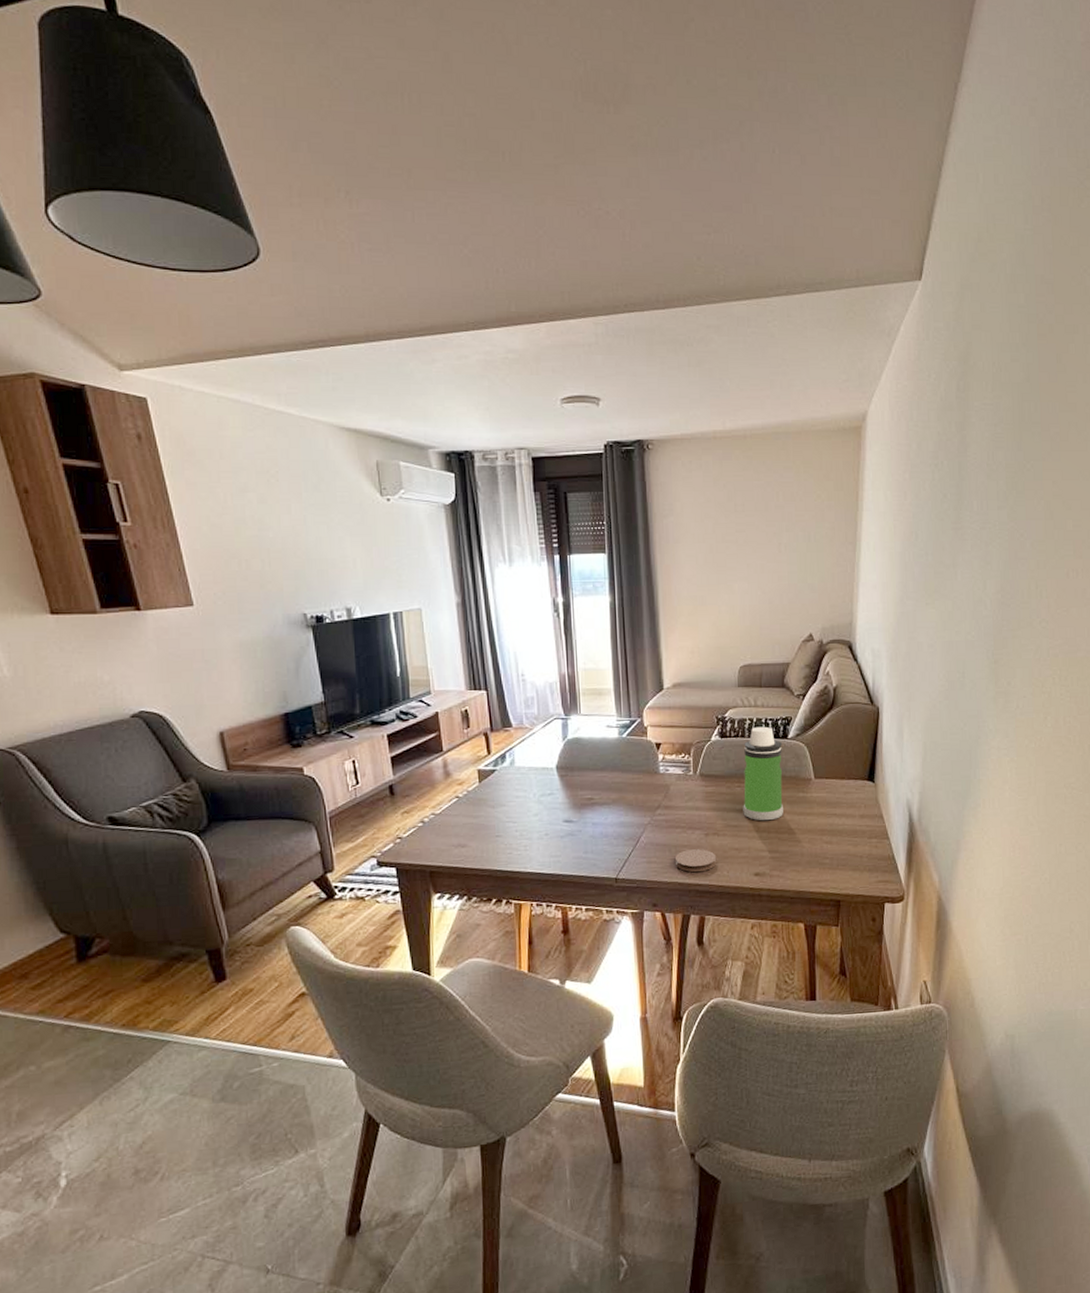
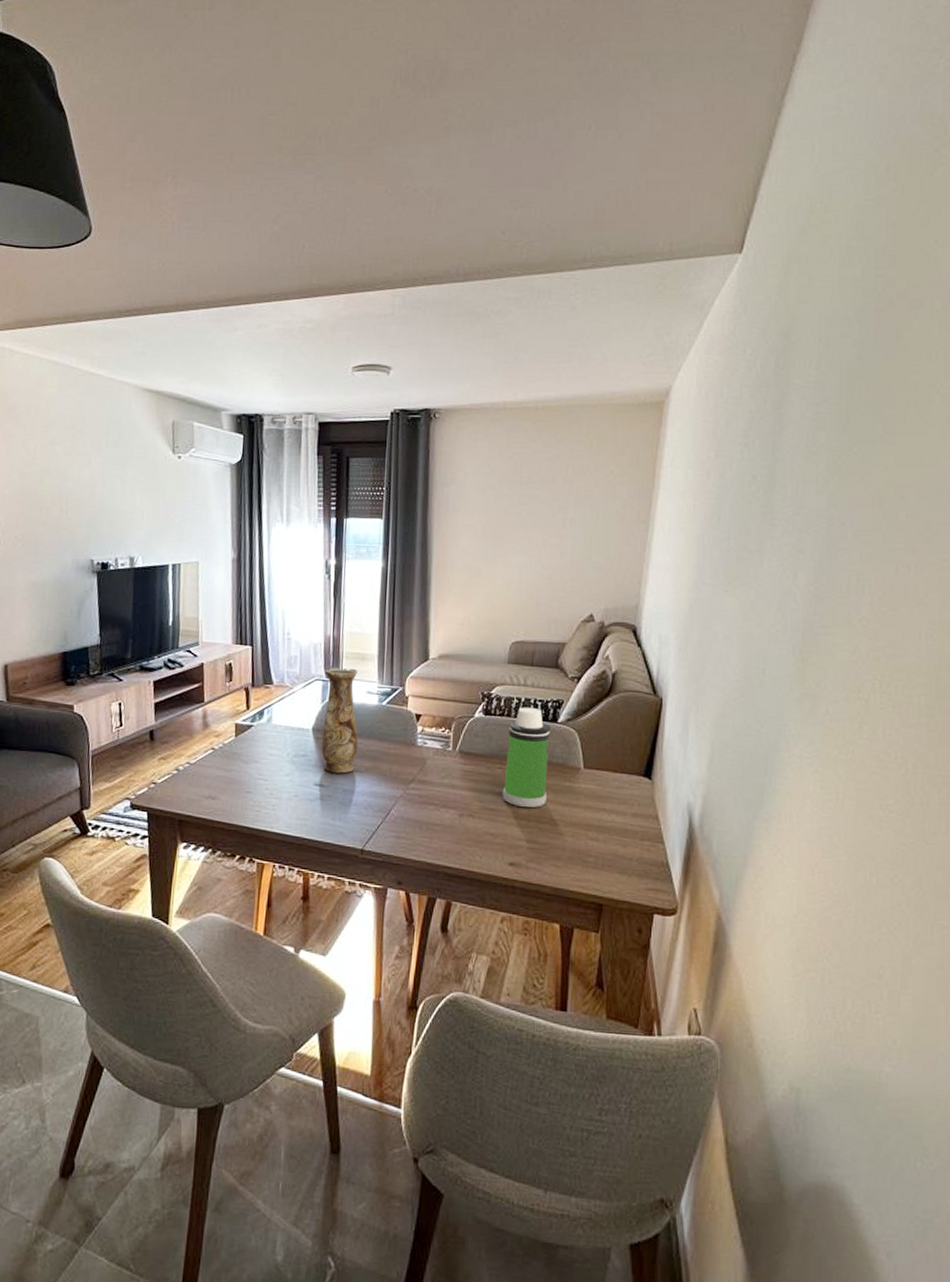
vase: none [563,704,602,808] -> present [321,667,359,774]
coaster: present [674,849,717,872] -> none [425,829,470,853]

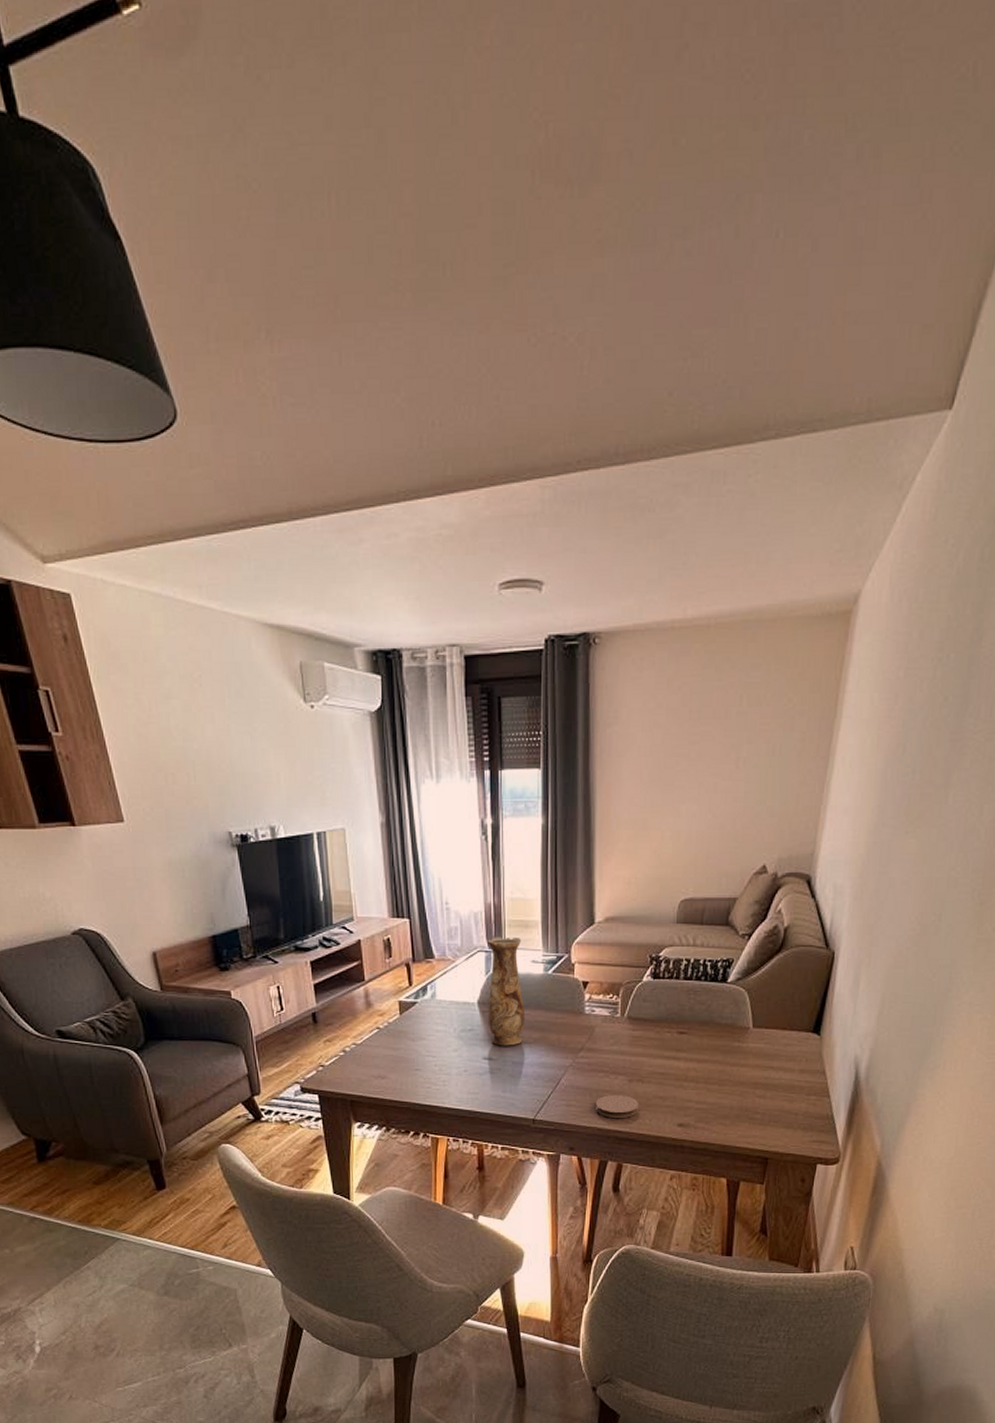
coaster: none [425,829,470,853] -> present [595,1095,639,1118]
water bottle: present [502,707,550,808] -> none [671,968,720,1070]

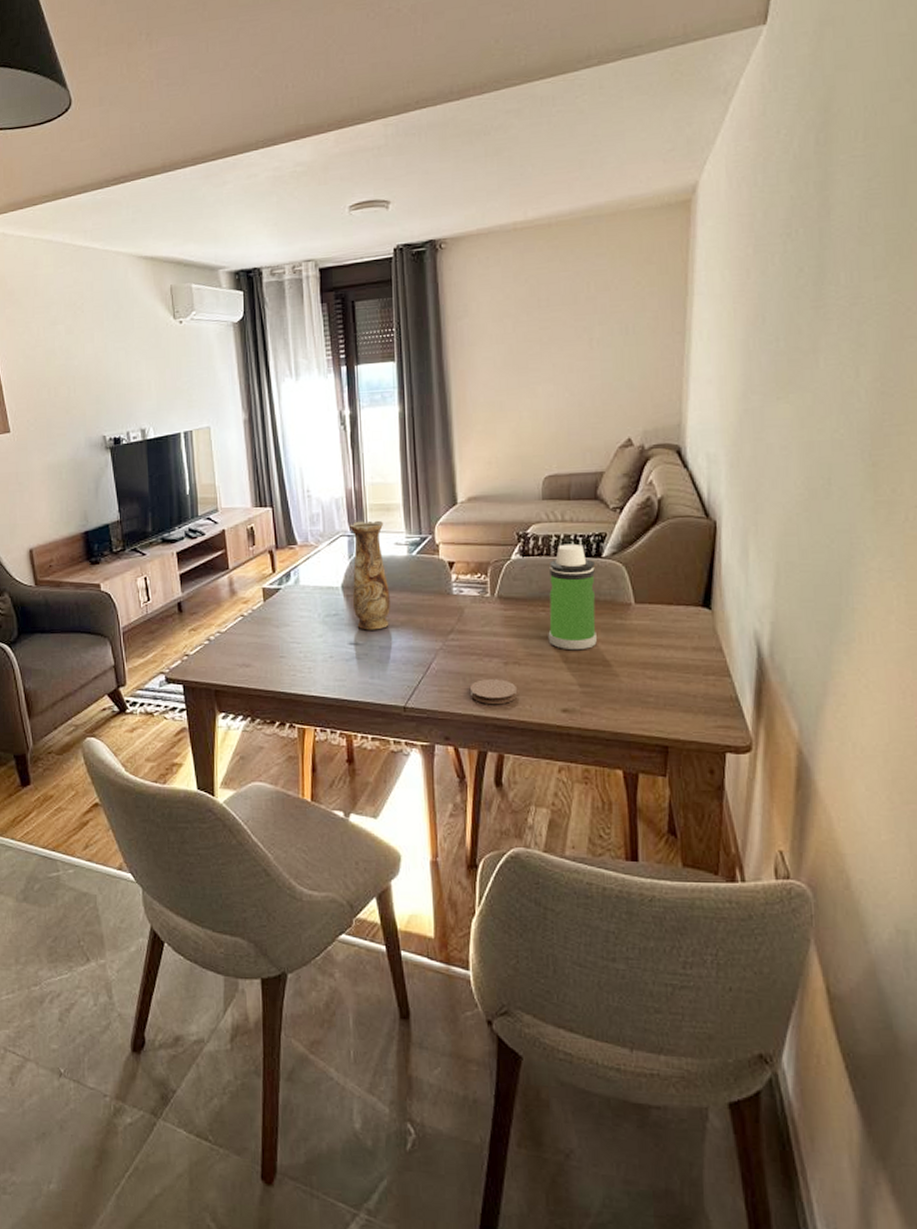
water bottle: none [671,968,720,1070] -> present [548,543,597,650]

